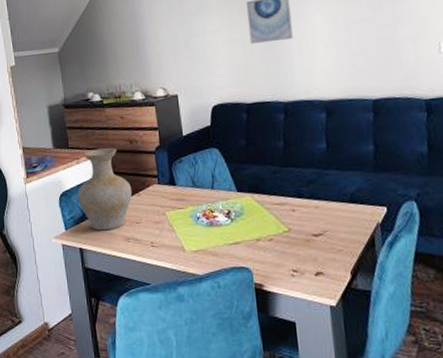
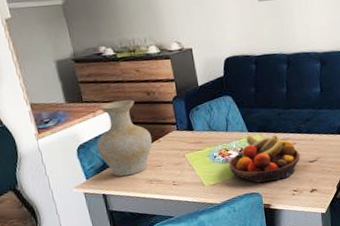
fruit bowl: none [213,195,302,256] -> present [228,135,301,184]

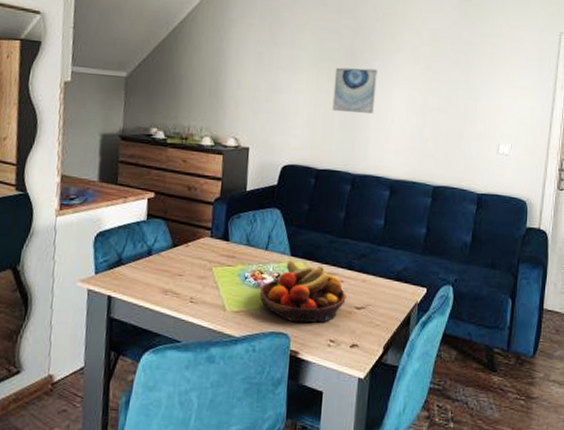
vase: present [96,100,152,177] -> none [117,190,181,280]

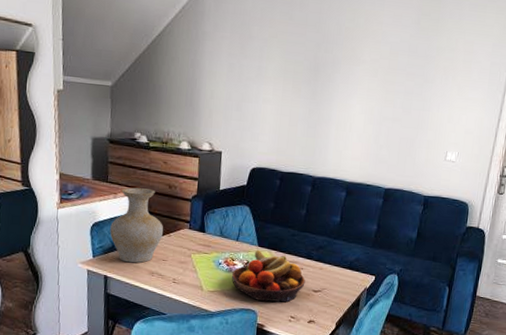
vase: none [117,190,181,280] -> present [110,187,164,263]
wall art: present [332,67,377,114] -> none [296,78,339,122]

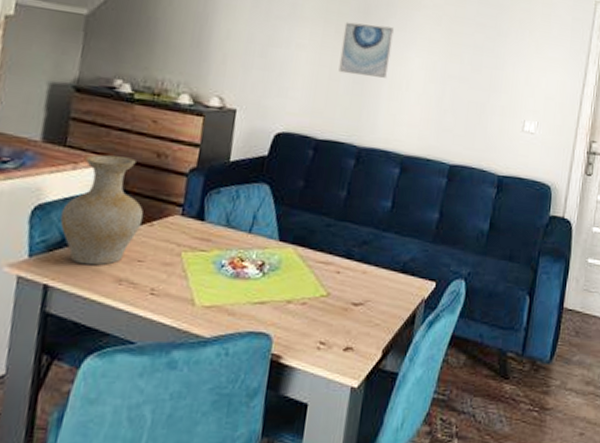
fruit bowl: present [231,249,306,303] -> none [237,245,343,322]
wall art: none [296,78,339,122] -> present [338,22,394,78]

